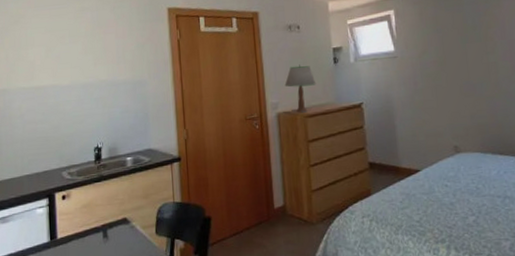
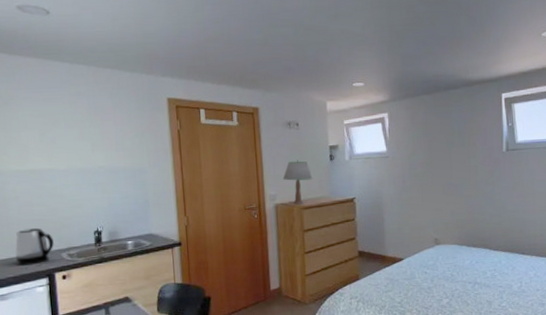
kettle: none [18,145,55,186] -> present [15,227,54,266]

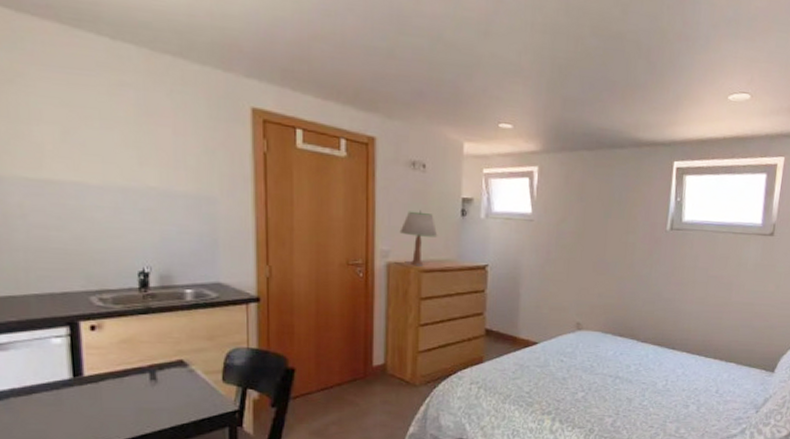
kettle: present [15,227,54,266] -> none [20,258,79,308]

